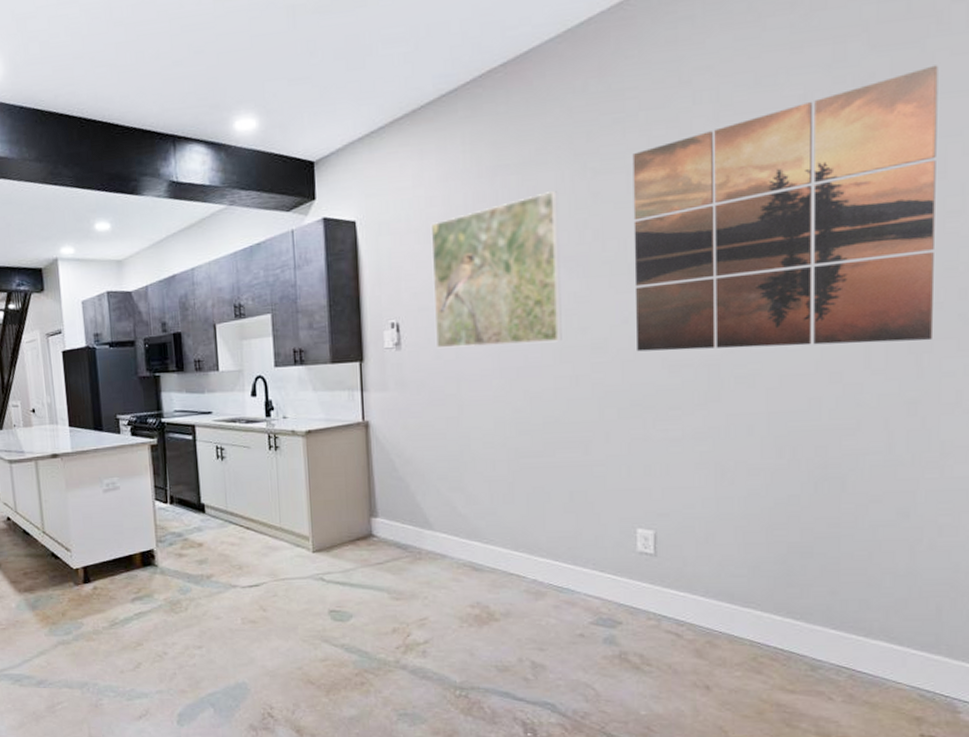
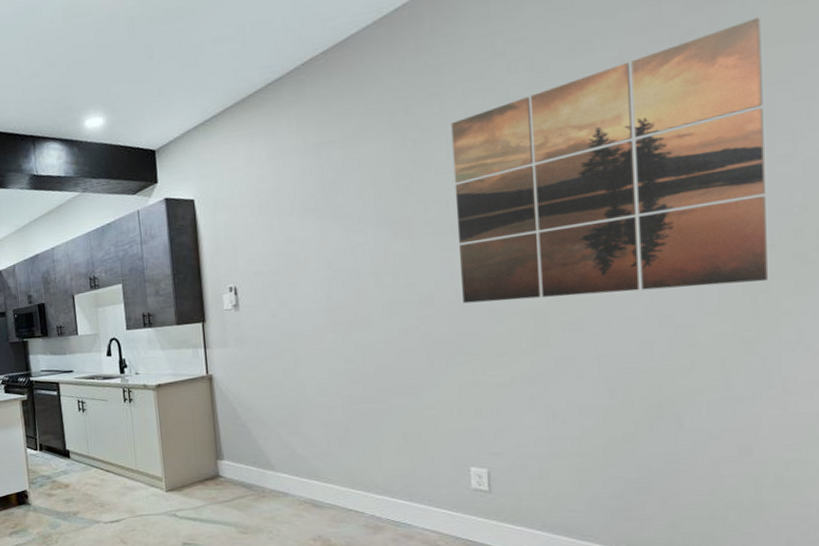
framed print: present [430,191,562,349] -> none [262,162,390,308]

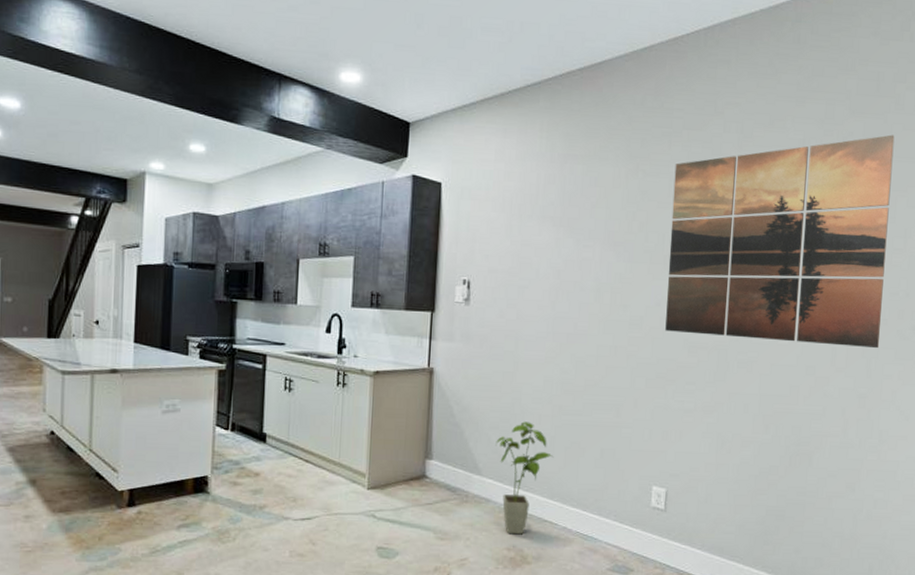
house plant: none [286,415,351,525] -> present [495,421,554,535]

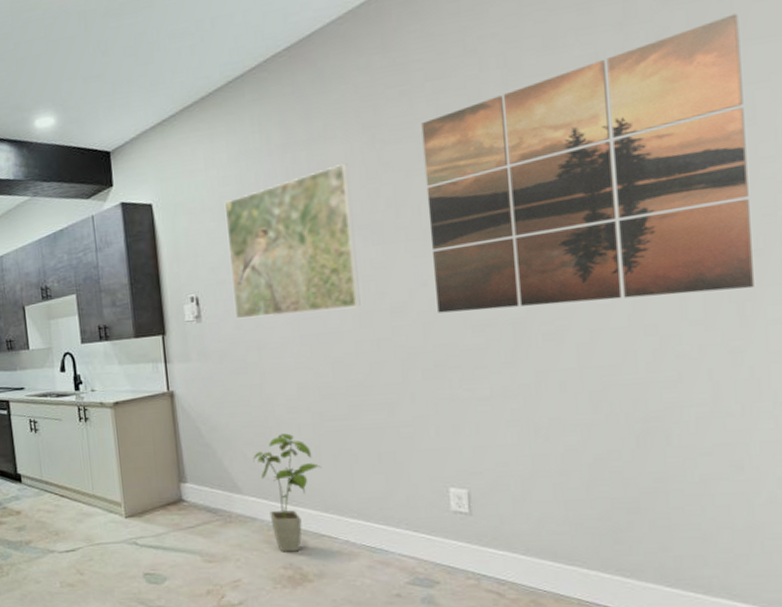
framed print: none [501,184,614,315] -> present [224,163,361,319]

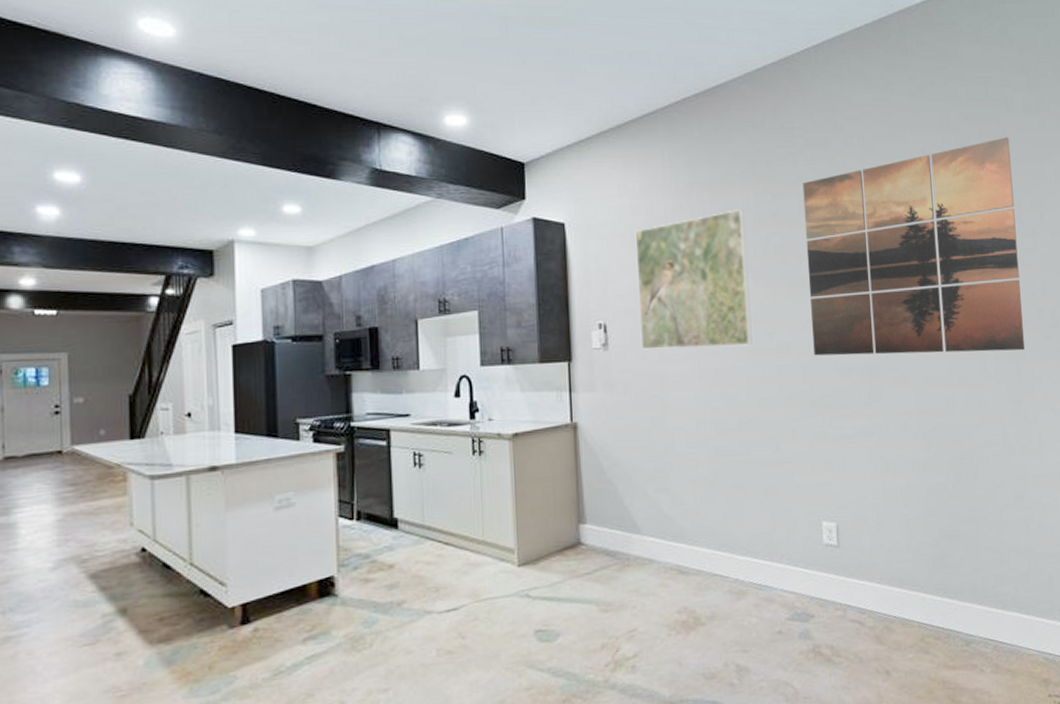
house plant: present [253,433,322,552] -> none [653,469,716,596]

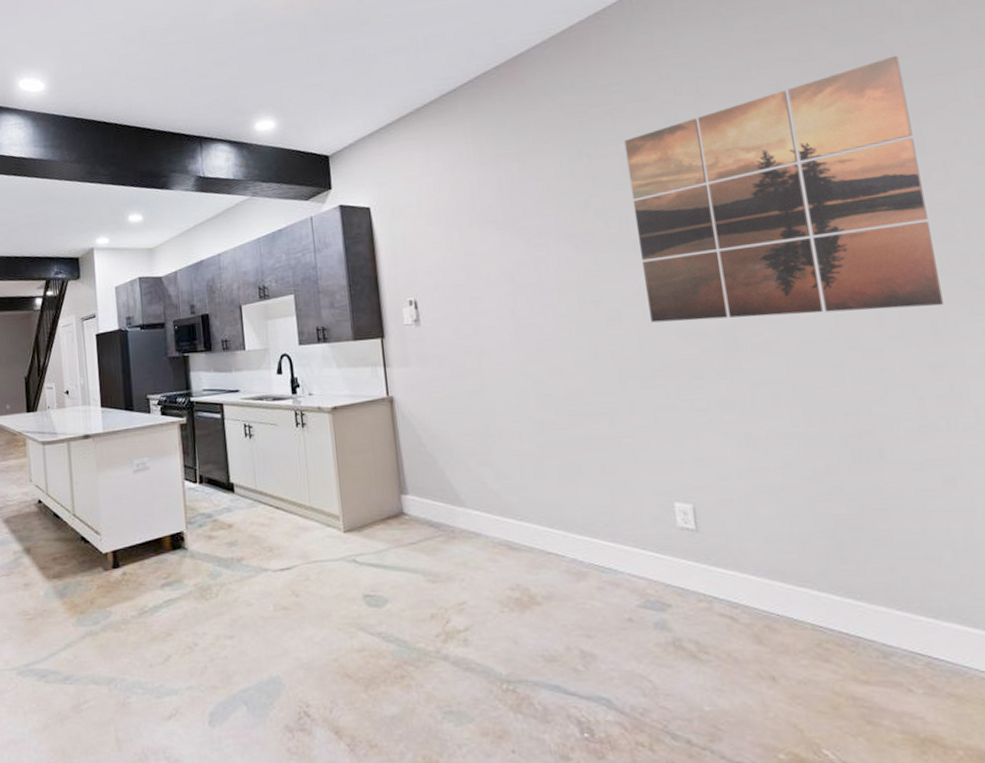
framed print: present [635,209,753,350] -> none [440,175,576,324]

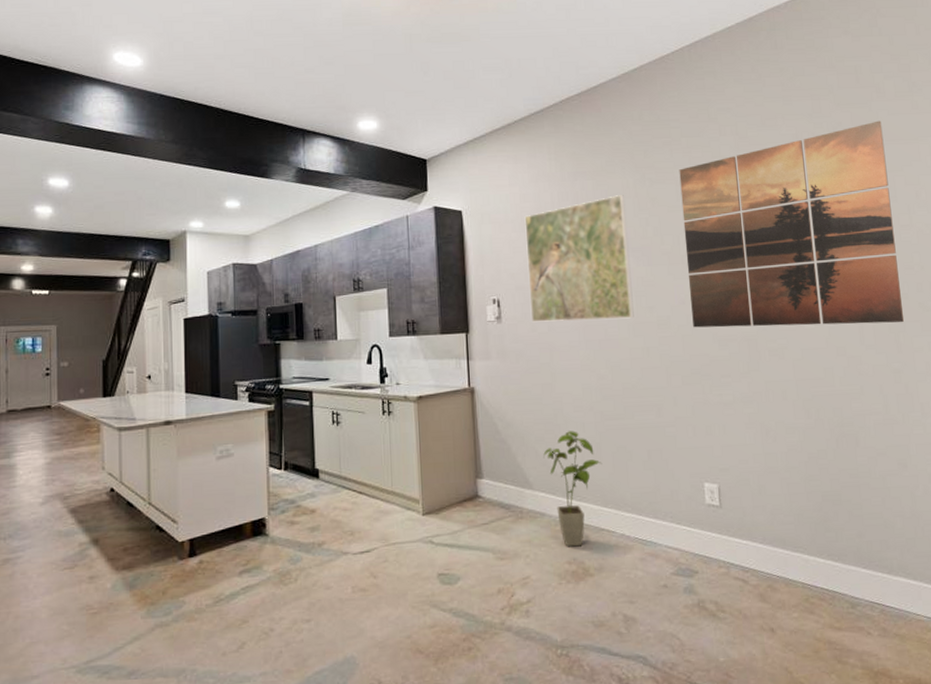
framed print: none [440,175,576,324] -> present [524,195,634,322]
house plant: none [475,442,546,572] -> present [543,431,602,547]

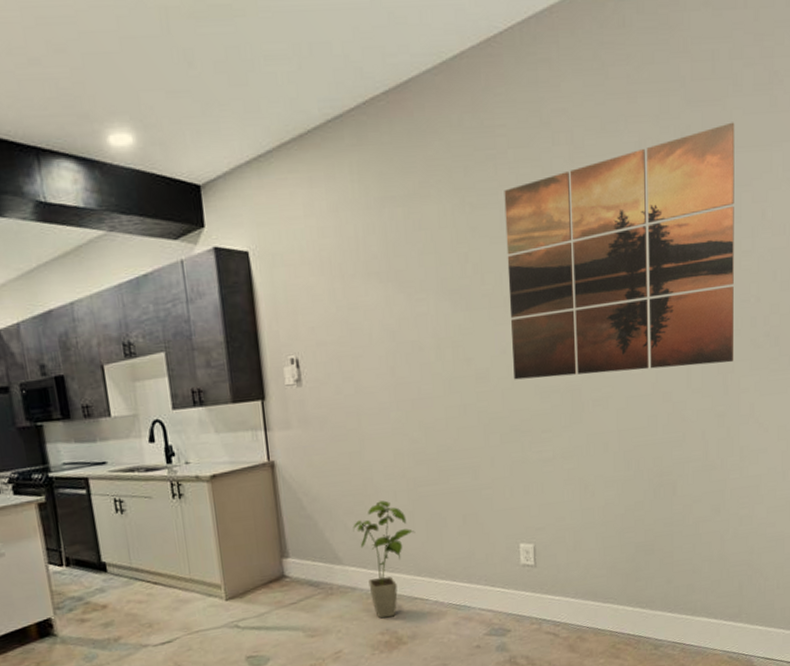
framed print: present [524,195,634,322] -> none [324,225,450,384]

